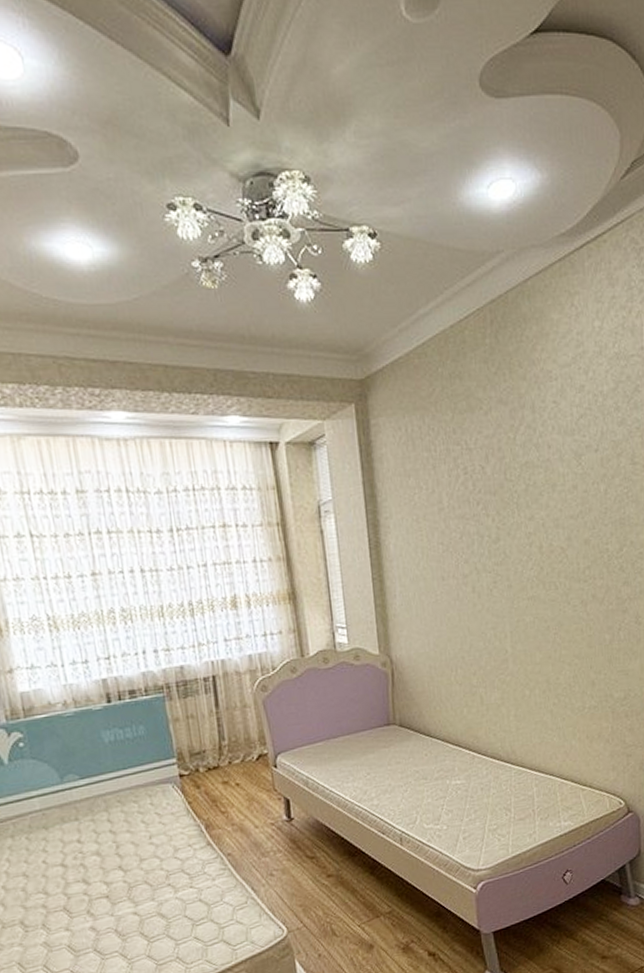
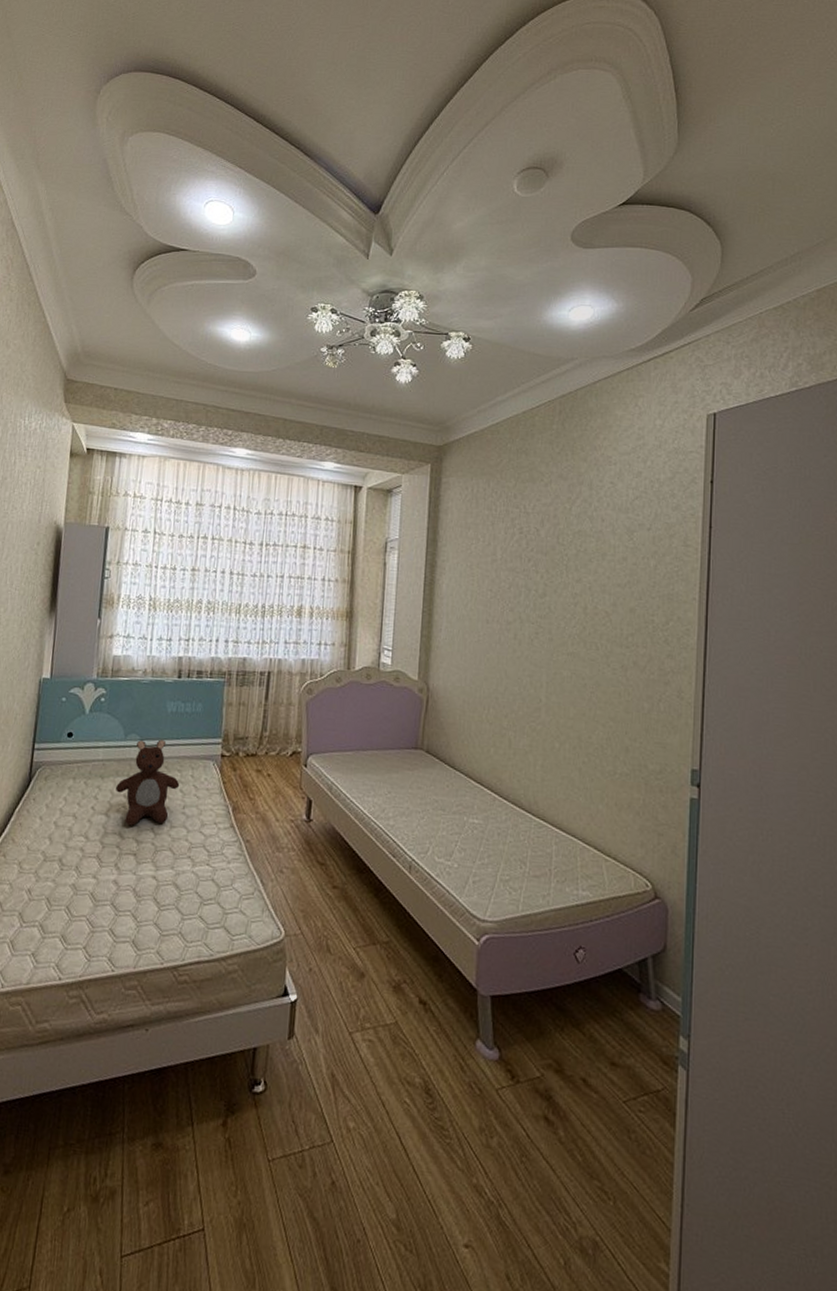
teddy bear: none [65,773,140,870] -> present [116,739,180,826]

